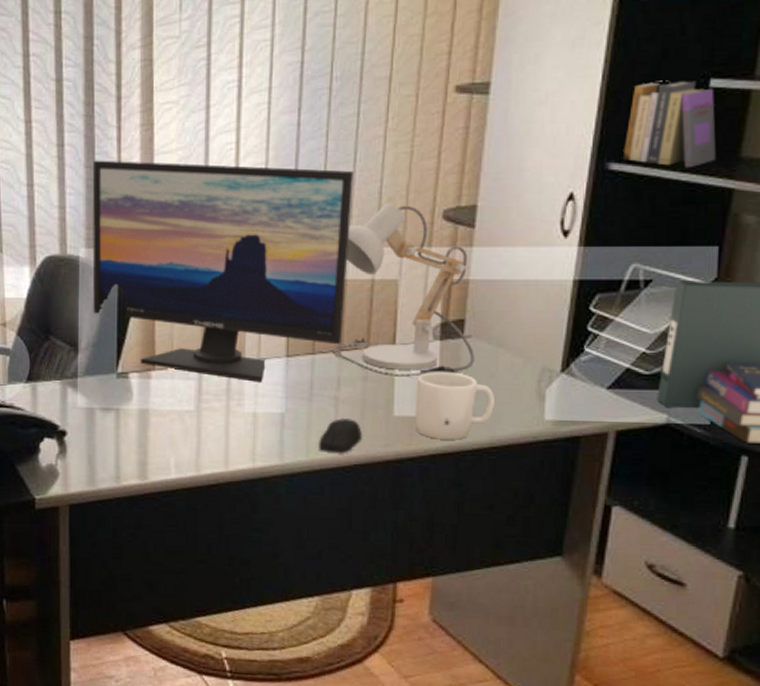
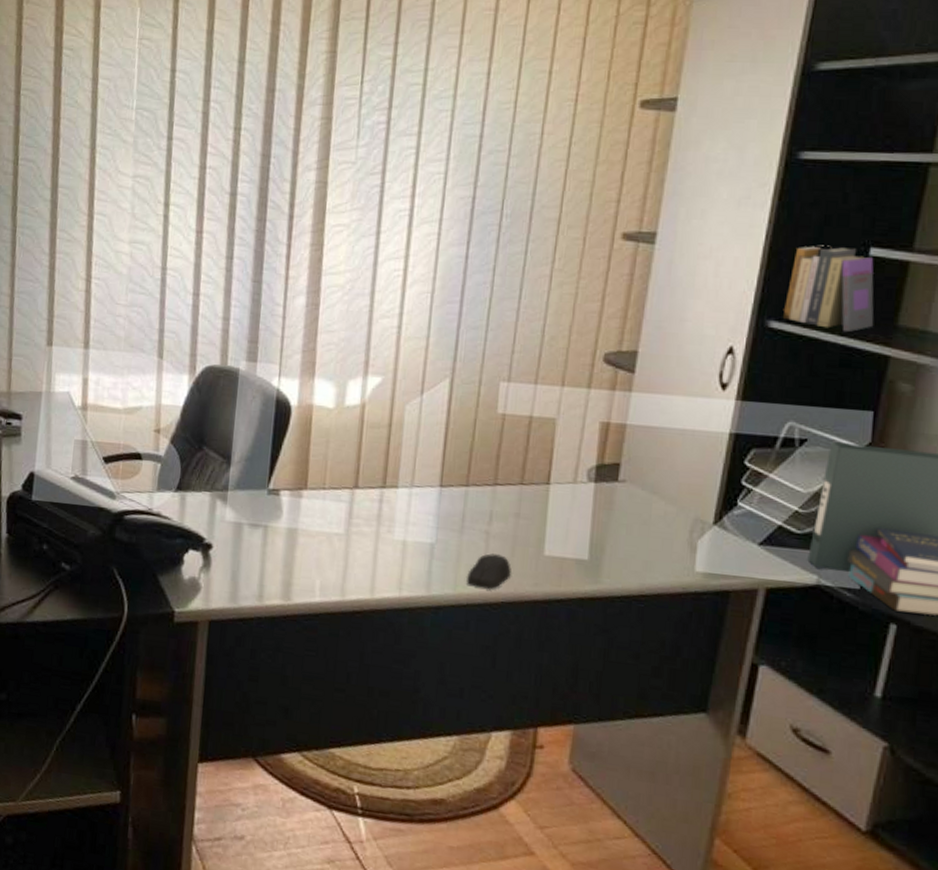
computer monitor: present [92,160,353,382] -> none [249,275,518,510]
desk lamp: present [333,202,475,377] -> none [486,341,629,518]
mug: present [415,372,495,440] -> none [565,513,646,585]

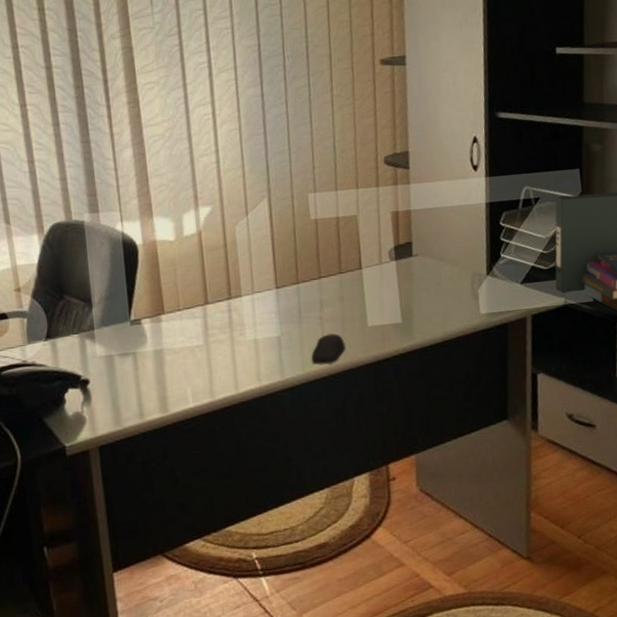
books: present [782,245,874,332] -> none [506,49,569,112]

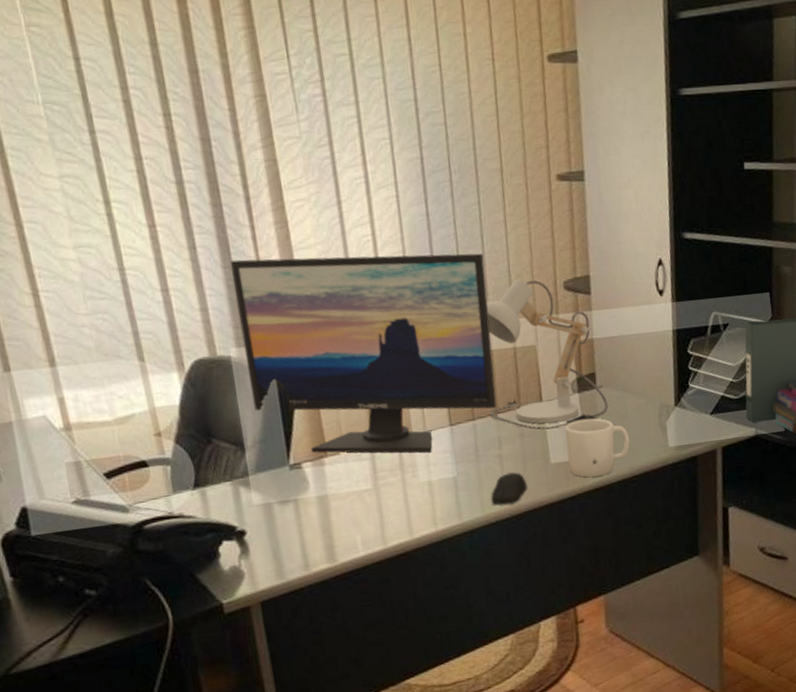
computer monitor: none [87,130,319,313] -> present [230,253,497,454]
desk lamp: none [312,154,424,295] -> present [486,279,608,431]
mug: none [382,285,443,341] -> present [565,418,630,478]

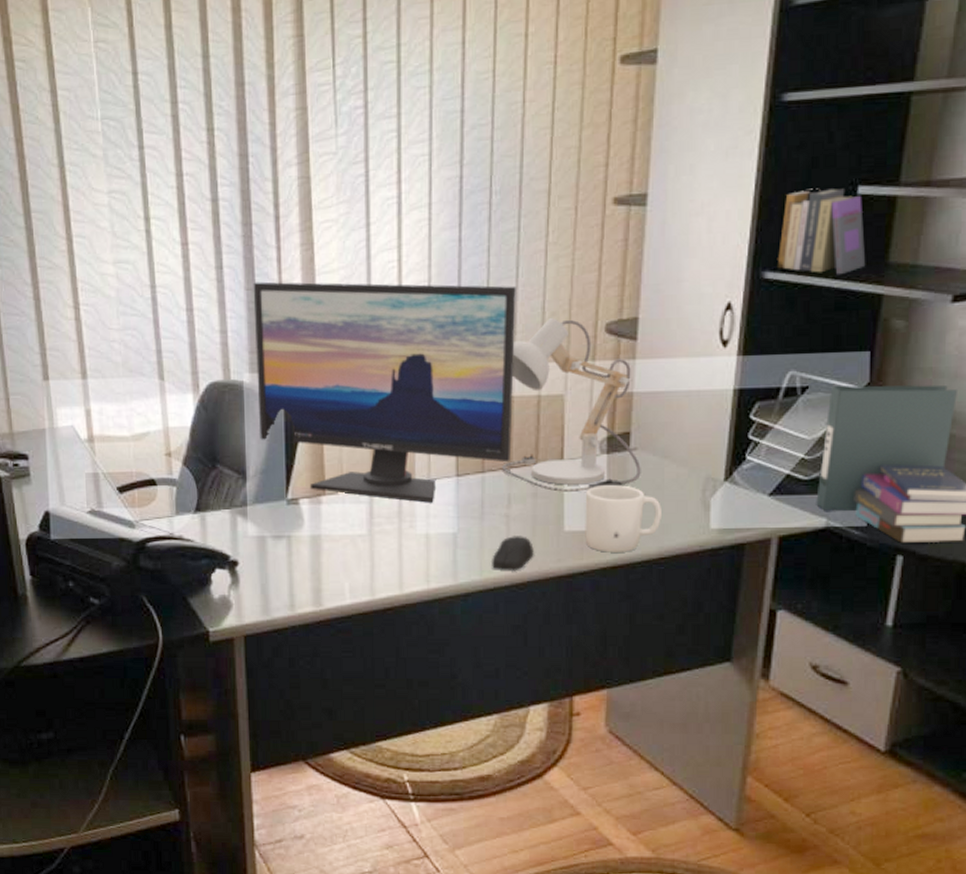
books: none [692,164,758,233] -> present [777,188,866,274]

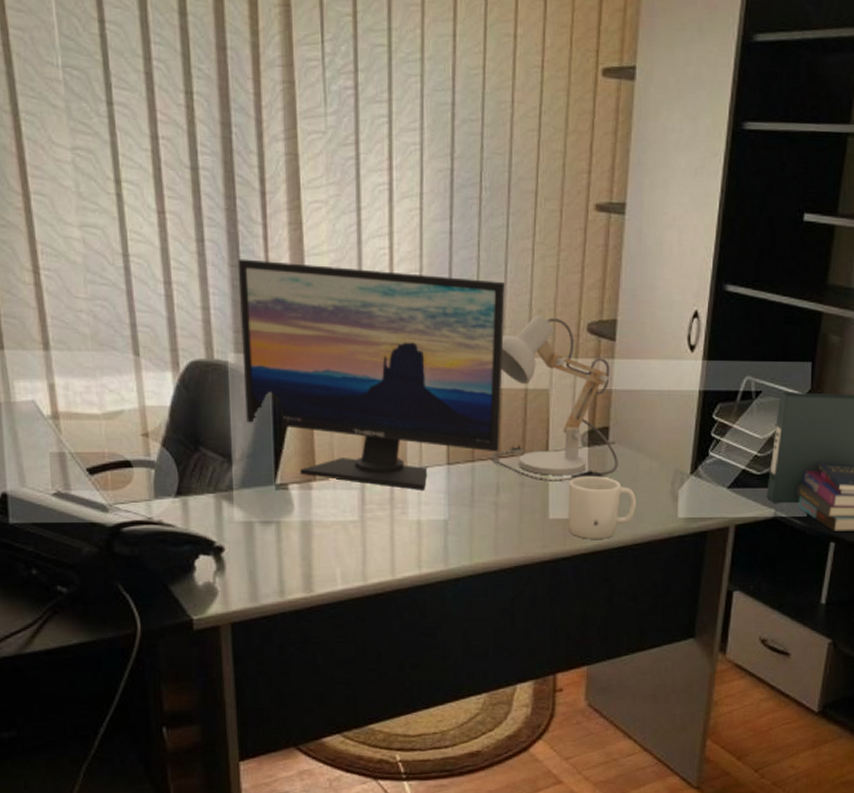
computer mouse: present [492,536,534,572] -> none [481,523,521,557]
books: present [777,188,866,274] -> none [736,212,810,291]

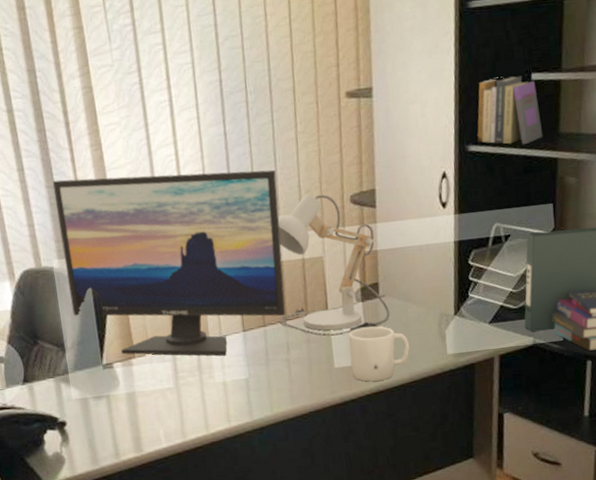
books: none [736,212,810,291] -> present [477,76,543,144]

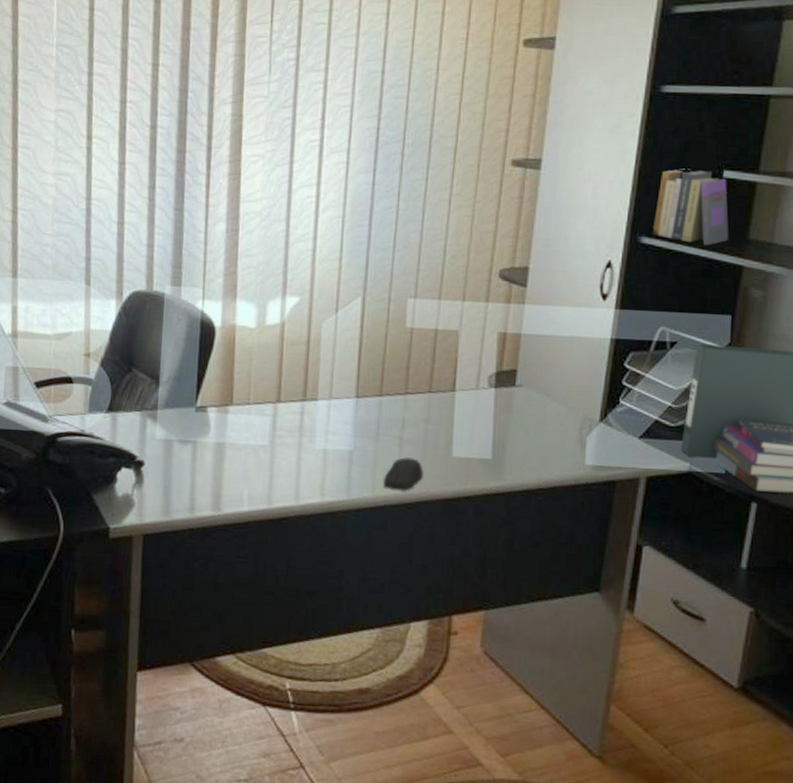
computer monitor: present [52,169,286,356] -> none [175,203,421,421]
desk lamp: present [277,193,390,337] -> none [398,259,525,421]
computer mouse: none [279,375,313,405] -> present [383,457,423,491]
mug: present [349,326,410,382] -> none [471,417,542,481]

